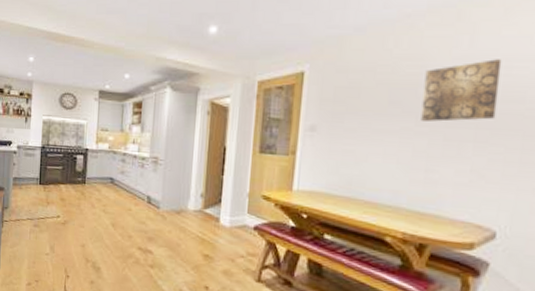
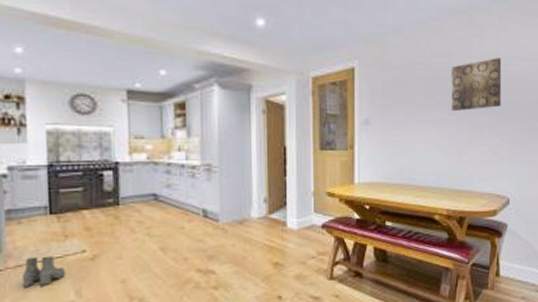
boots: none [19,215,45,239] -> present [23,255,65,288]

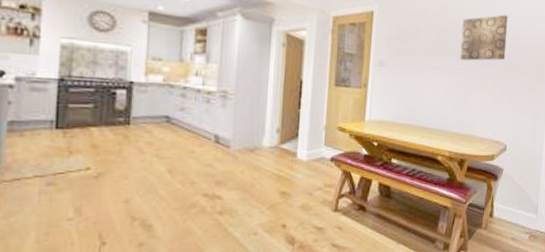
boots: present [23,255,65,288] -> none [19,171,66,203]

